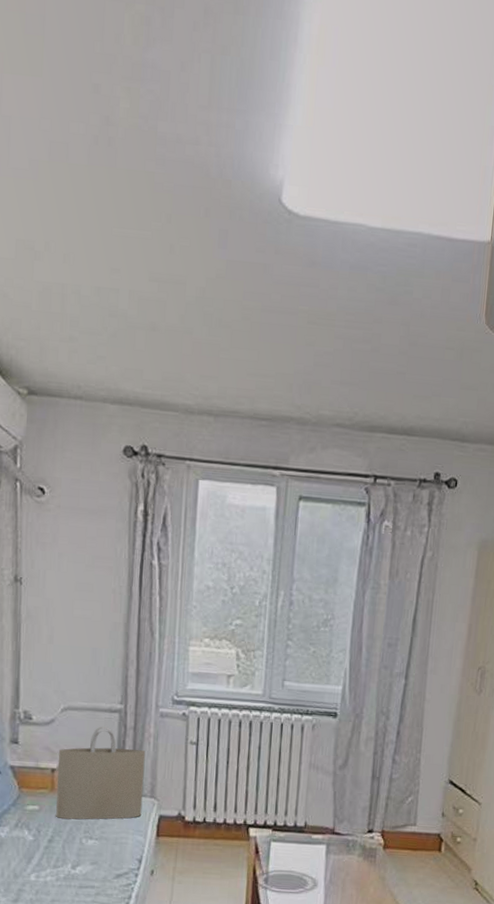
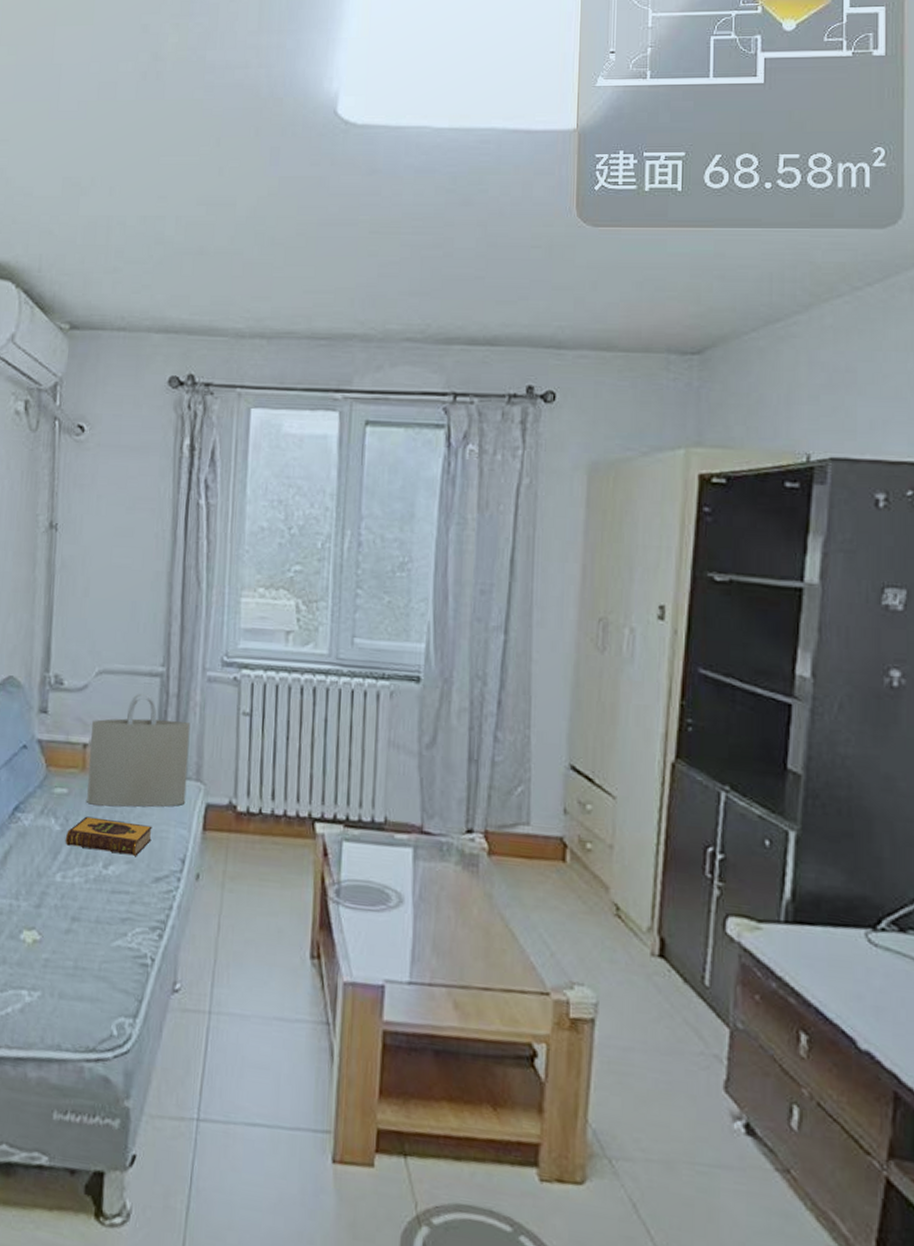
hardback book: none [37,828,114,858] -> present [65,816,152,856]

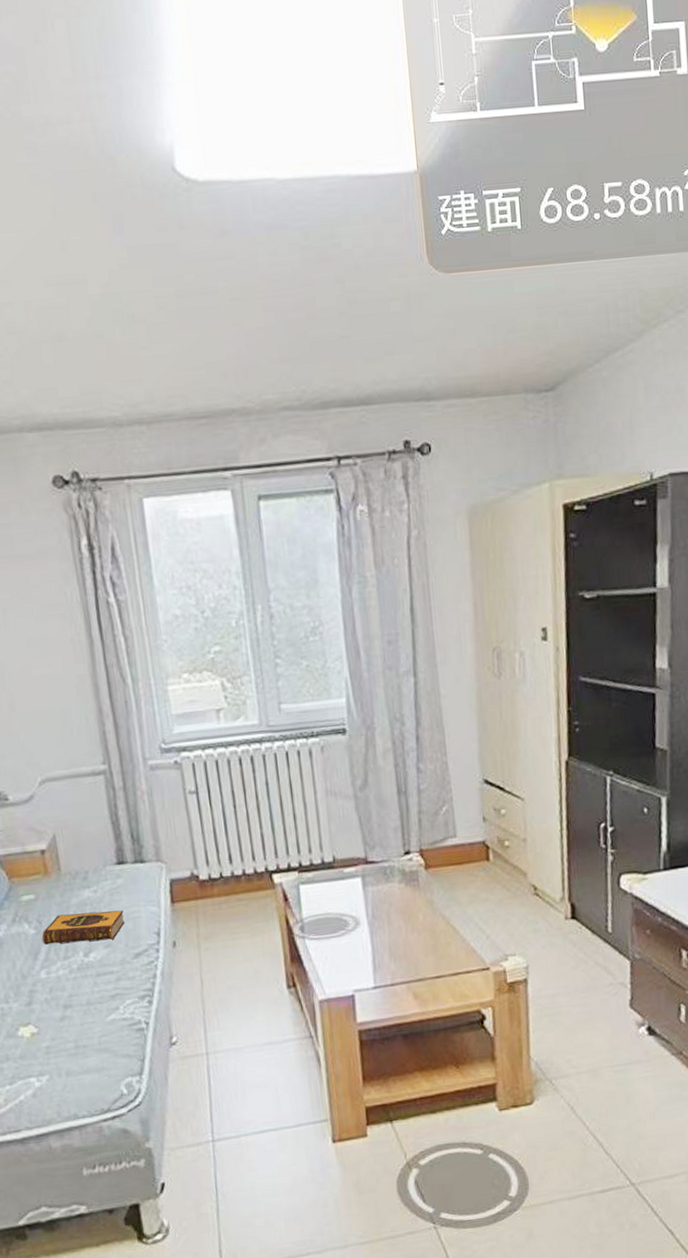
tote bag: present [87,693,191,807] -> none [44,792,151,904]

